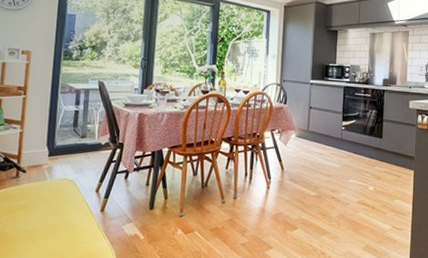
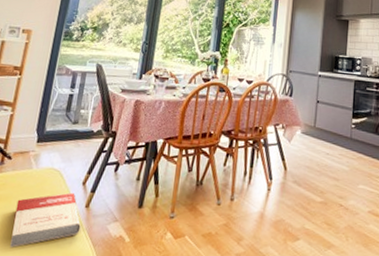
book: none [34,199,98,249] -> present [10,192,81,247]

